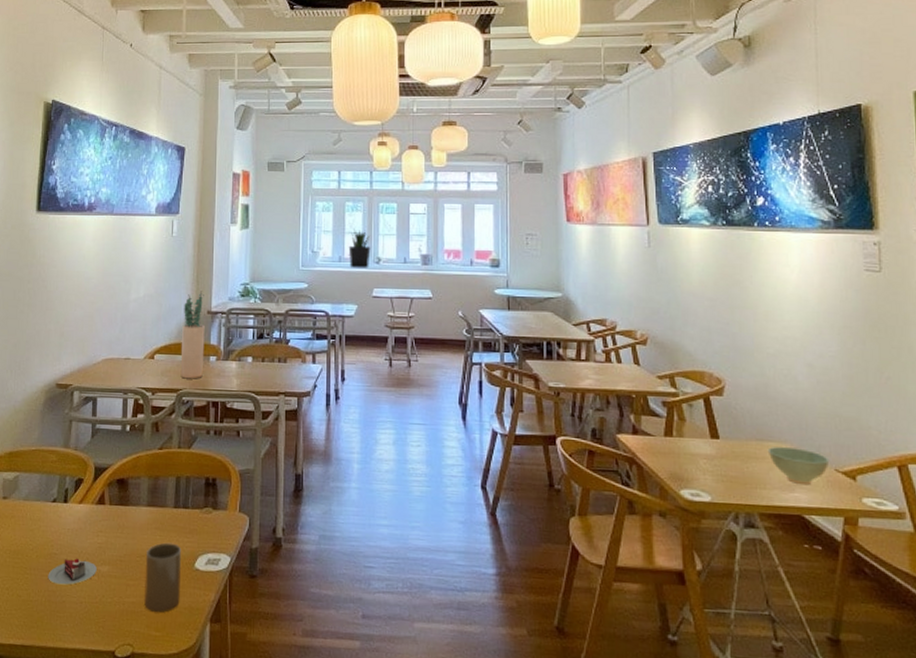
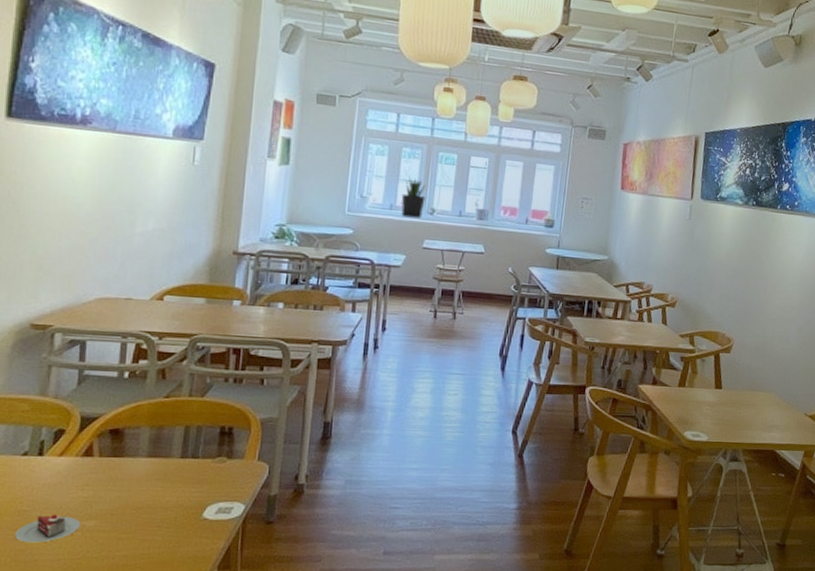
cup: present [143,542,182,612] -> none [138,493,188,563]
vase: present [180,291,205,379] -> none [195,229,230,324]
bowl: present [767,447,830,486] -> none [757,396,802,427]

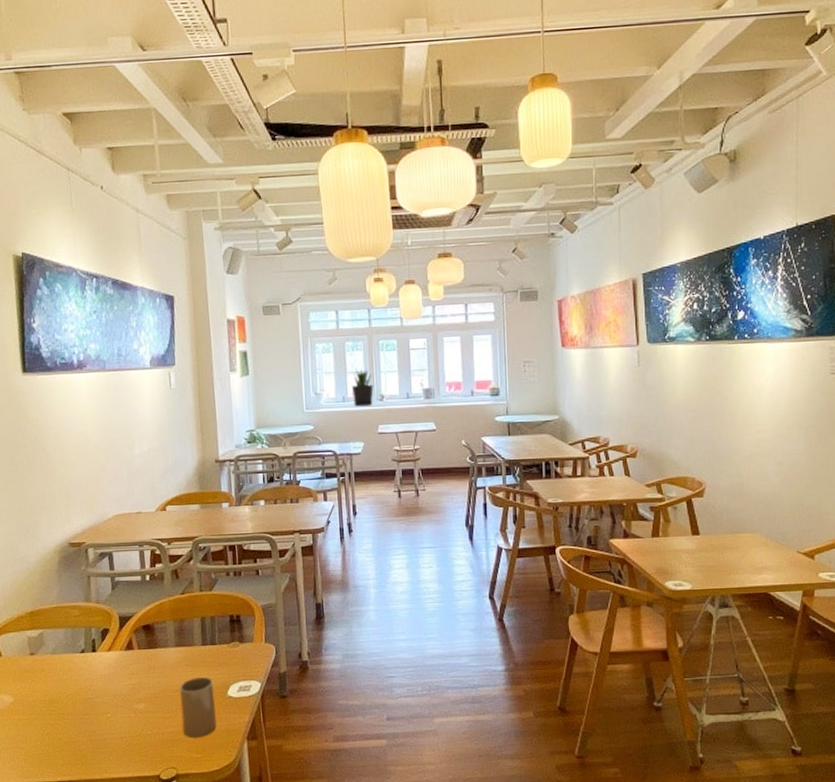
cake slice: present [14,514,80,543] -> none [86,700,133,725]
cup: none [138,493,188,563] -> present [179,676,217,737]

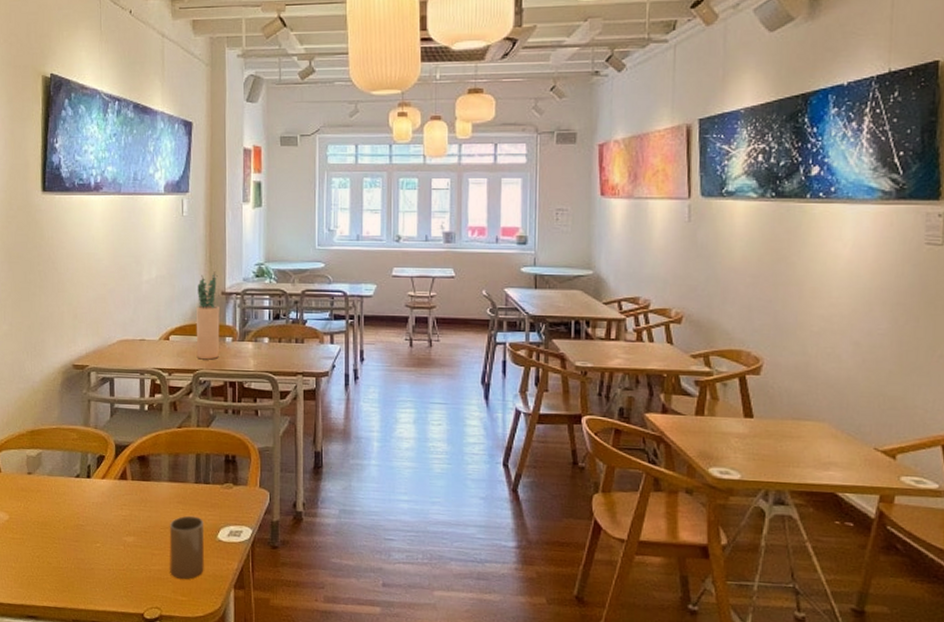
vase: none [190,440,217,527] -> present [196,271,220,360]
planter: present [351,368,374,407] -> none [367,205,390,247]

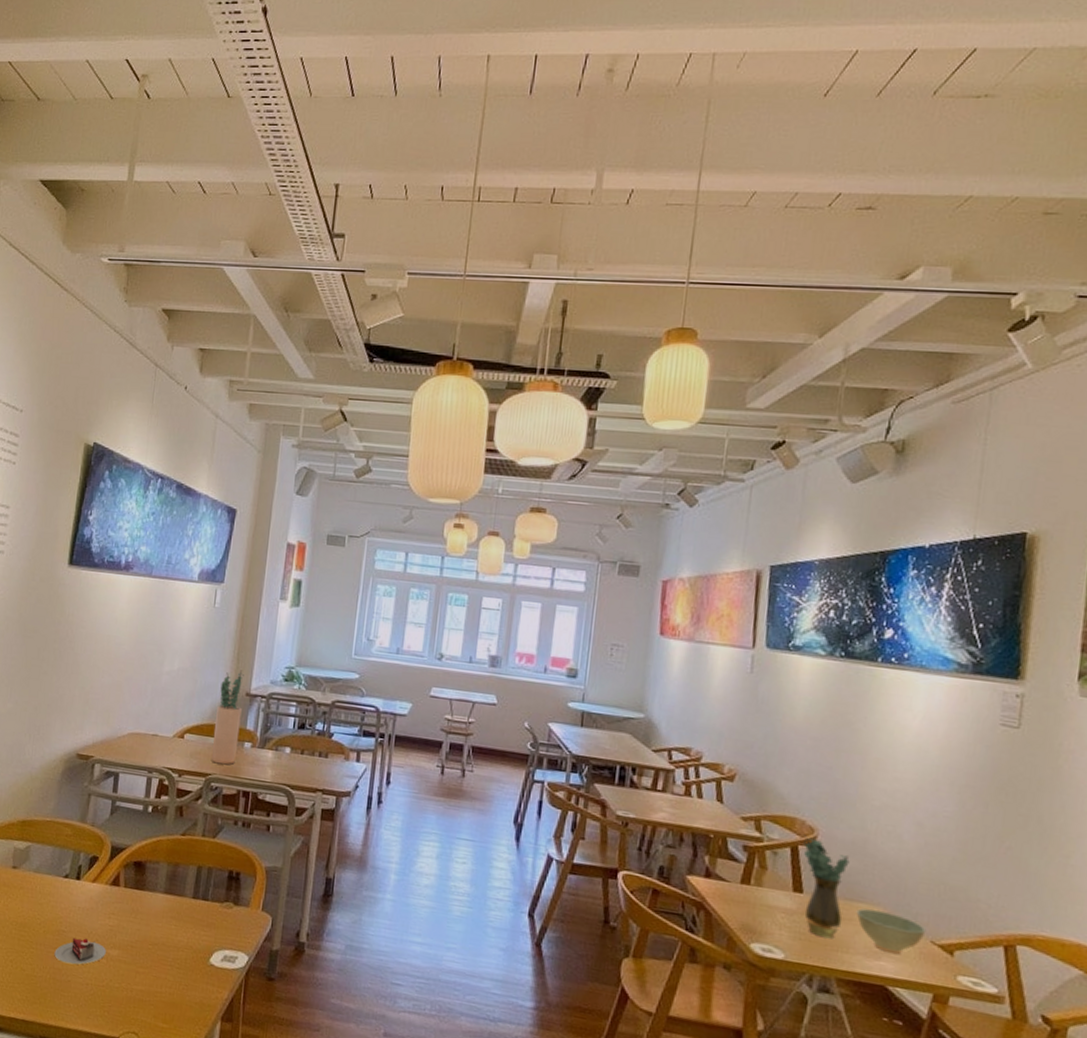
cake slice: none [76,529,122,554] -> present [54,937,106,965]
cup: present [169,515,205,579] -> none [152,933,198,1004]
vase: none [749,363,794,456] -> present [802,833,850,939]
bowl: none [803,426,870,464] -> present [856,908,927,955]

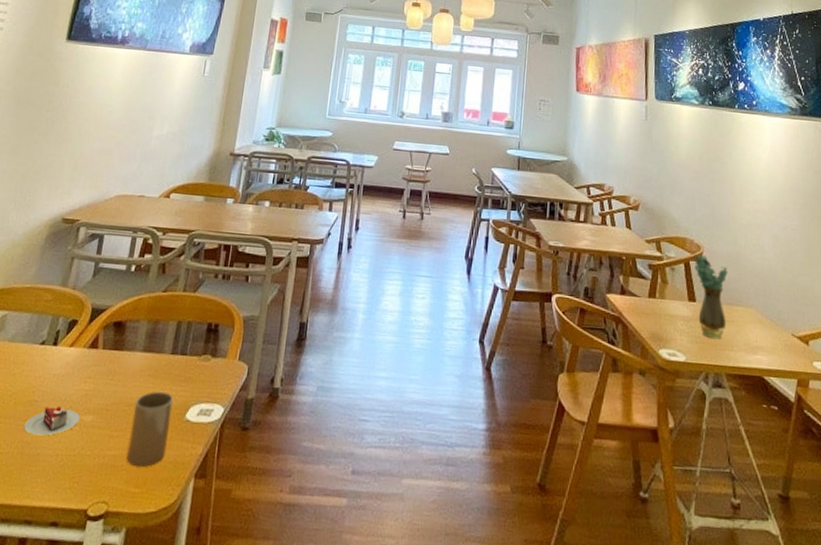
cup: none [152,933,198,1004] -> present [126,391,174,467]
vase: present [211,670,244,766] -> none [194,132,229,221]
bowl: present [856,908,927,955] -> none [736,311,788,349]

